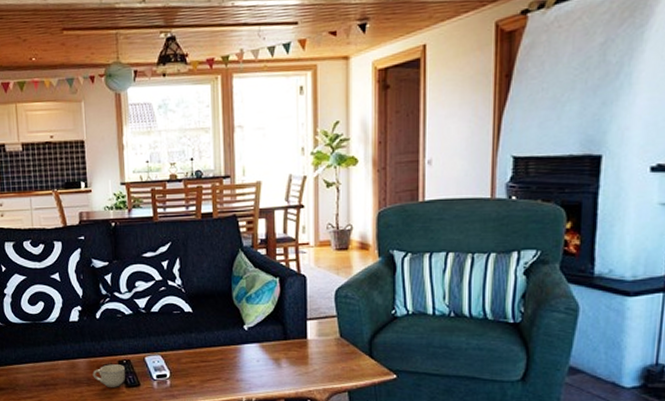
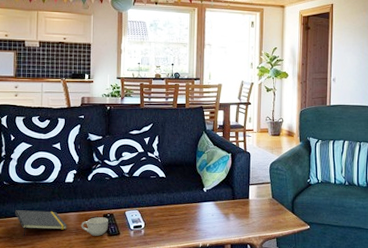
notepad: none [15,356,77,388] -> present [15,210,67,237]

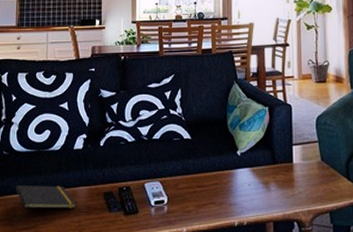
cup: present [81,217,108,236] -> none [92,192,124,215]

